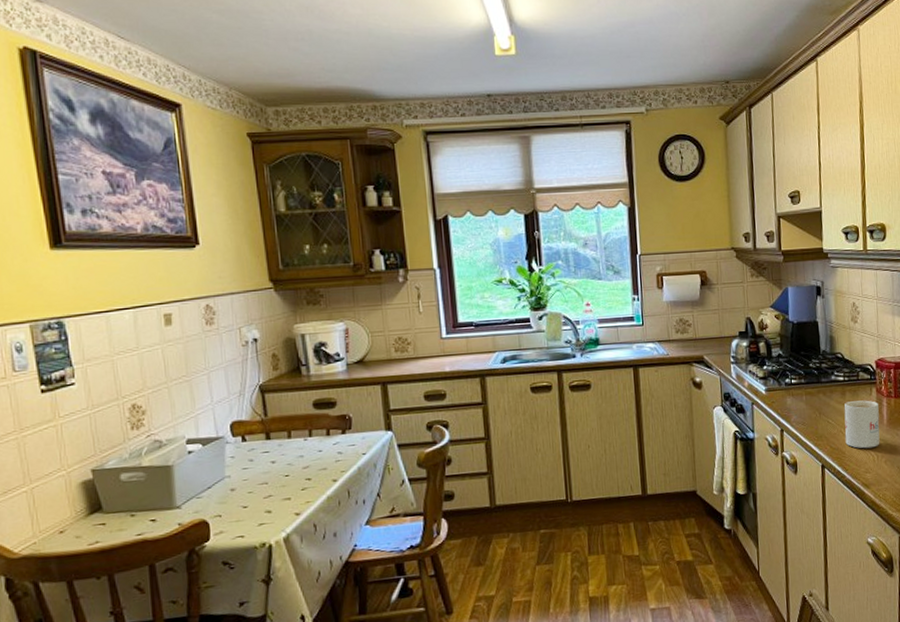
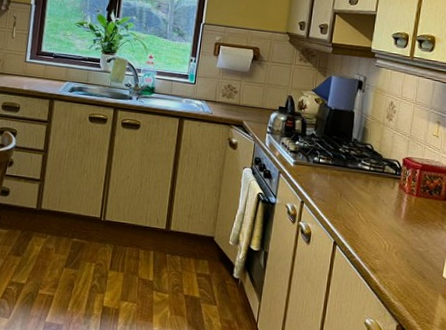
mug: present [844,400,880,449] -> none [360,190,399,238]

